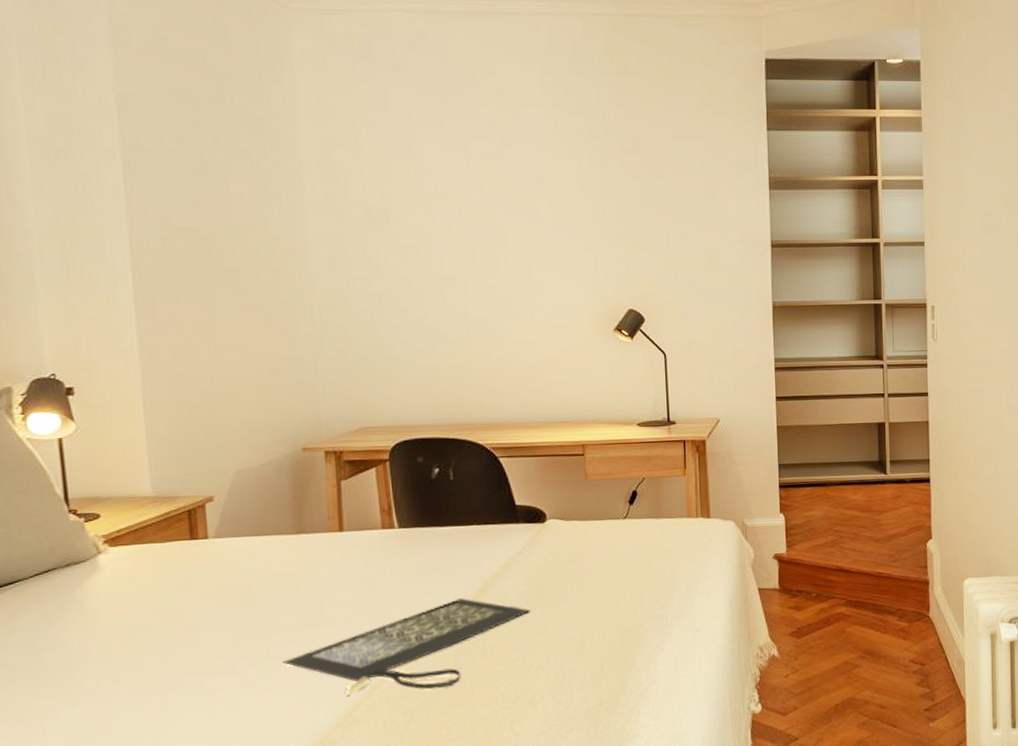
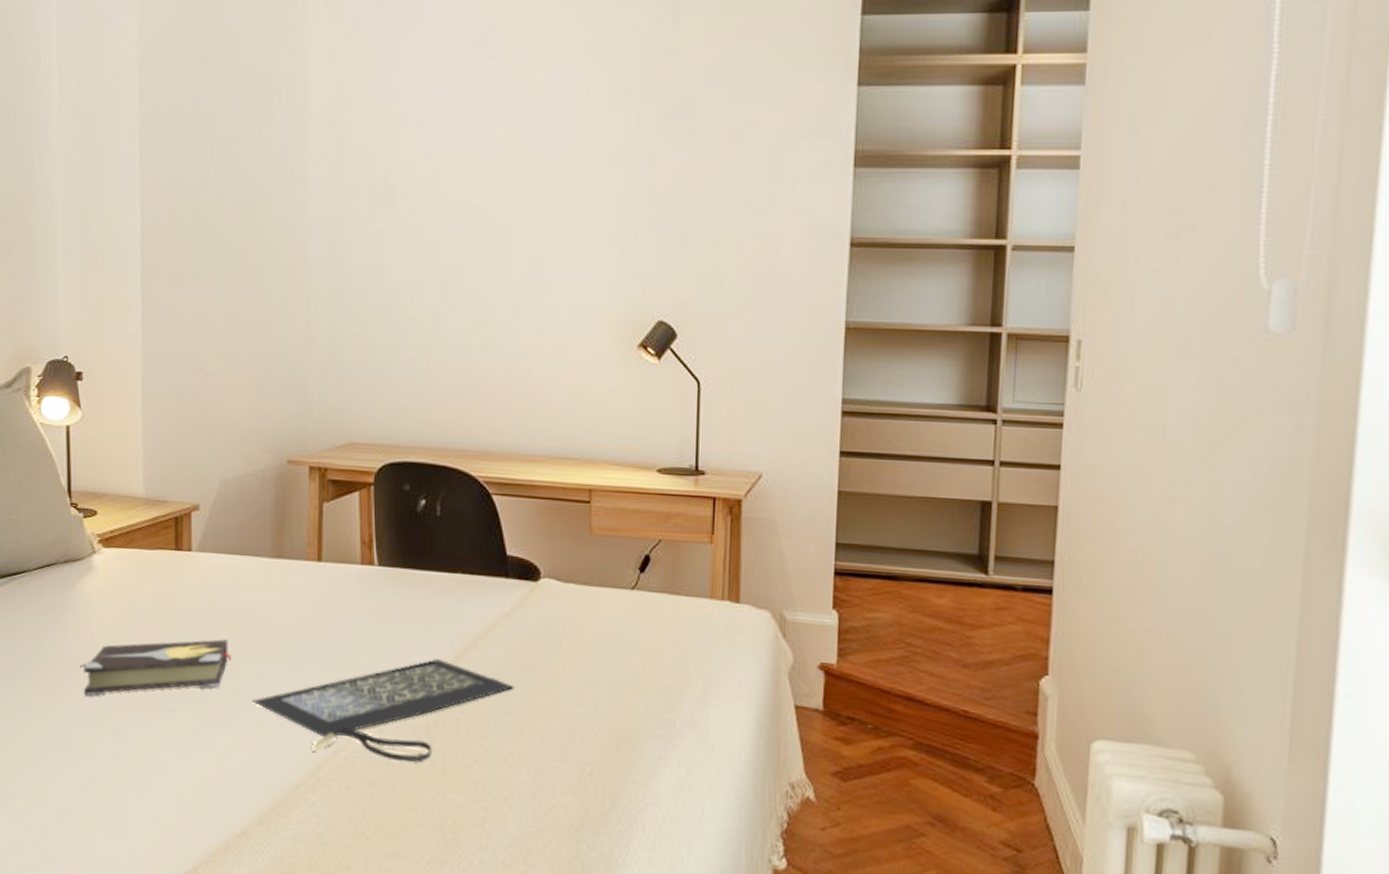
hardback book: none [91,612,259,687] -> present [80,639,232,696]

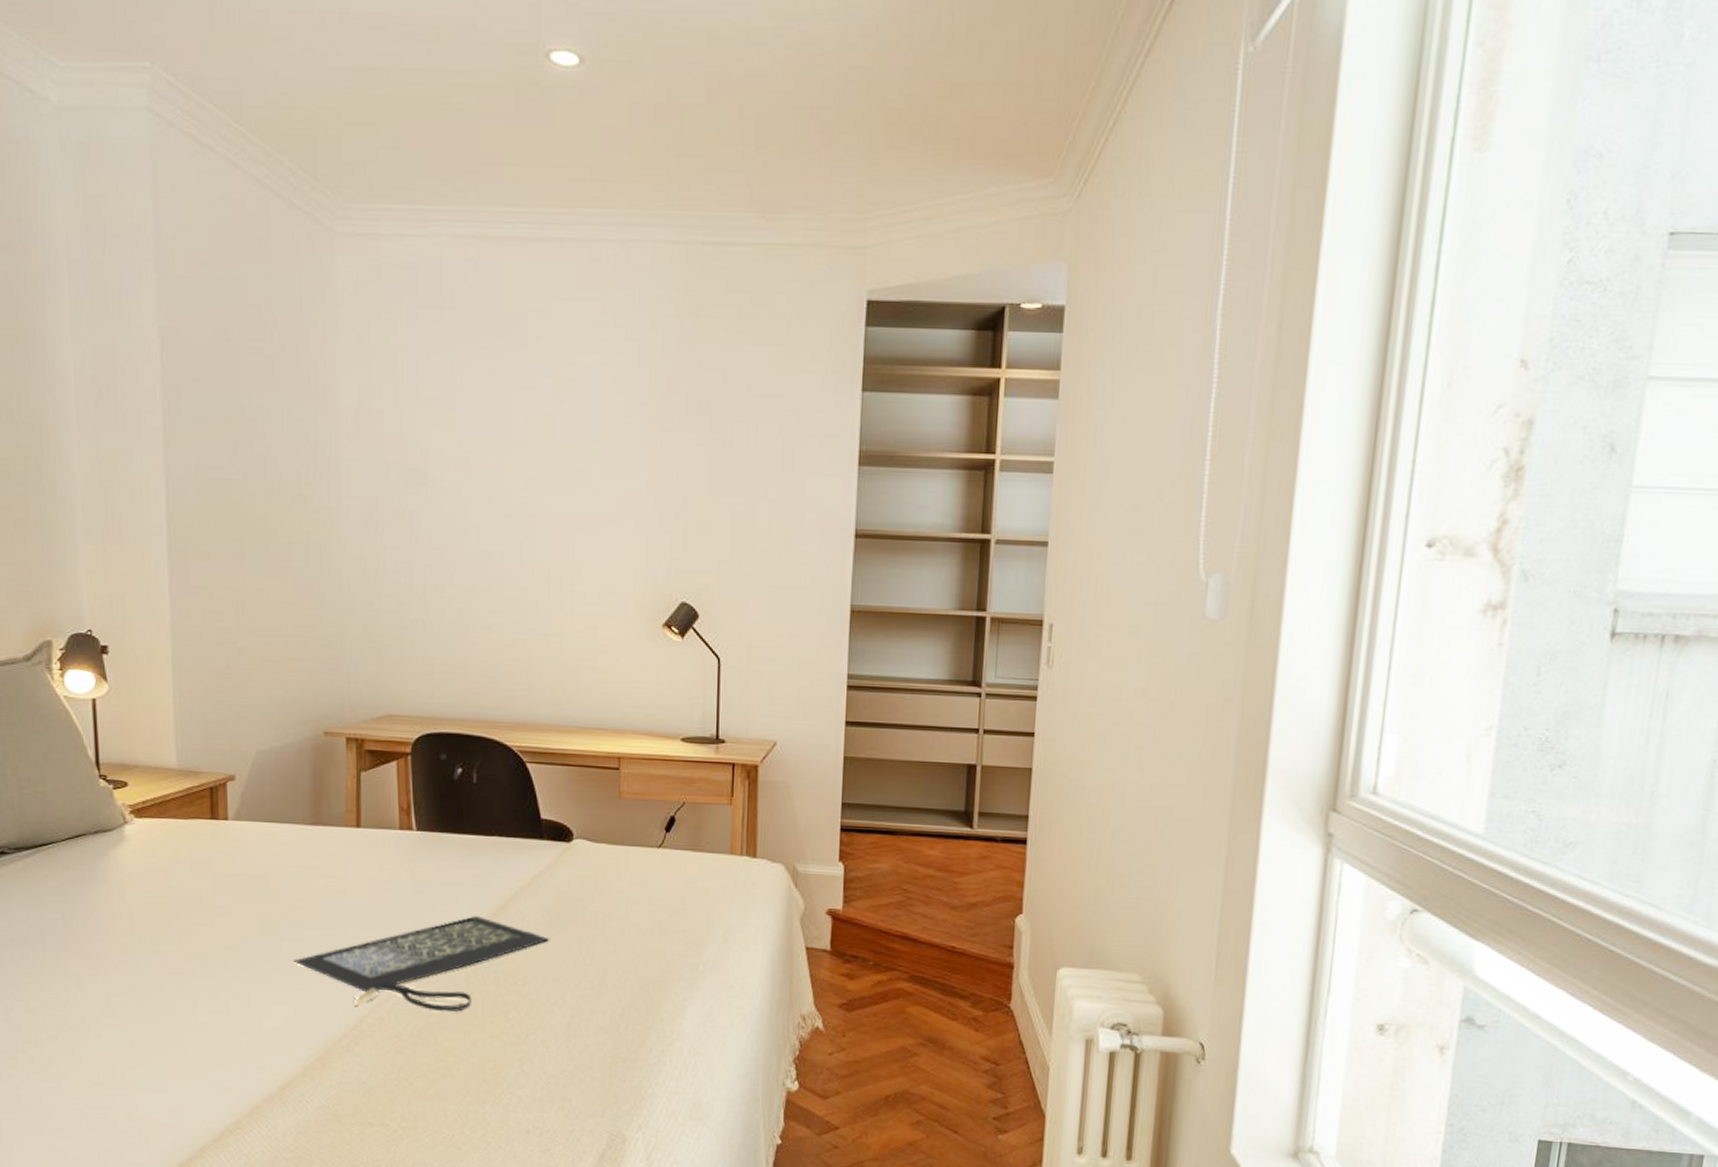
hardback book: present [80,639,232,696] -> none [114,903,272,962]

